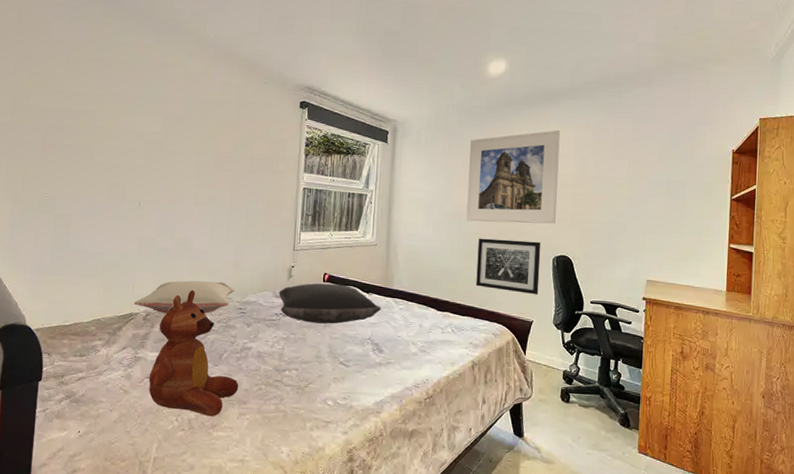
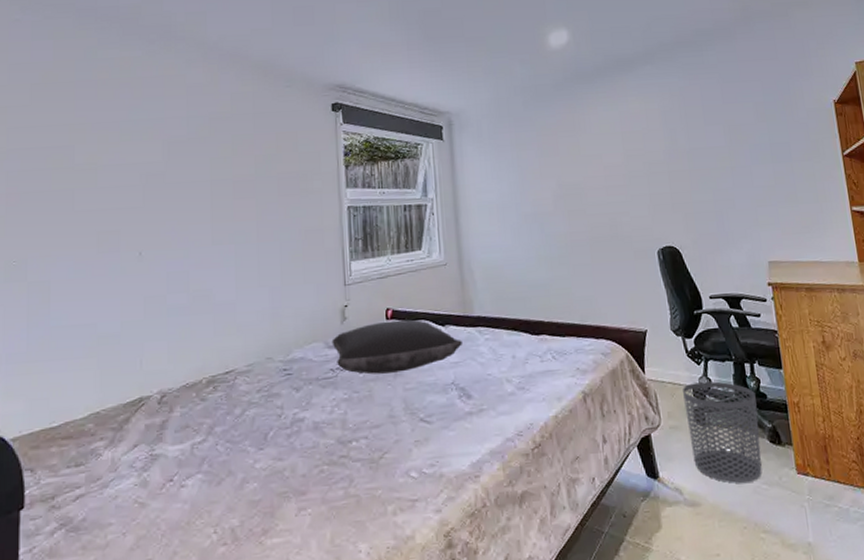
pillow: present [133,280,235,314] -> none [143,339,276,391]
teddy bear: present [148,289,239,417] -> none [172,354,293,520]
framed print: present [466,130,560,224] -> none [540,101,653,221]
wall art: present [476,238,541,295] -> none [567,234,648,299]
waste bin: none [554,368,615,453] -> present [683,381,762,483]

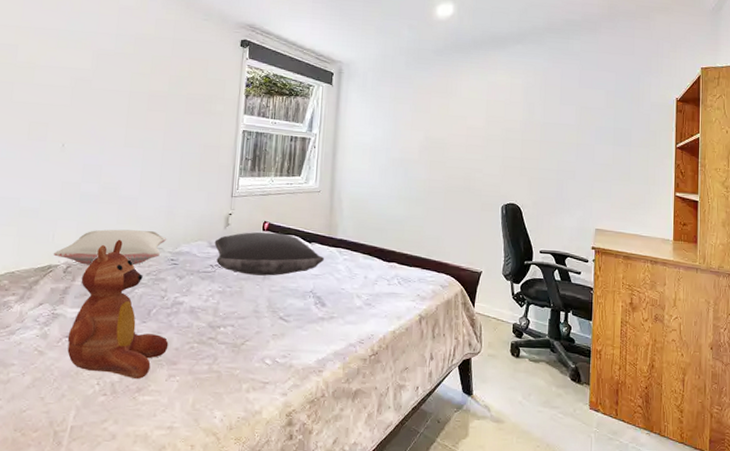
pillow: none [143,339,276,391] -> present [53,229,167,266]
teddy bear: none [172,354,293,520] -> present [67,239,169,380]
waste bin: present [683,381,762,483] -> none [503,321,565,410]

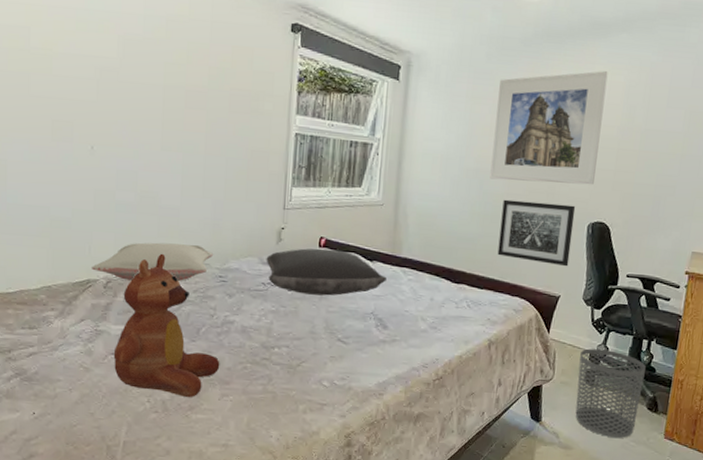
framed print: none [413,75,508,171] -> present [490,71,608,185]
wall art: none [423,185,490,245] -> present [497,199,576,267]
waste bin: none [503,321,565,410] -> present [575,348,646,438]

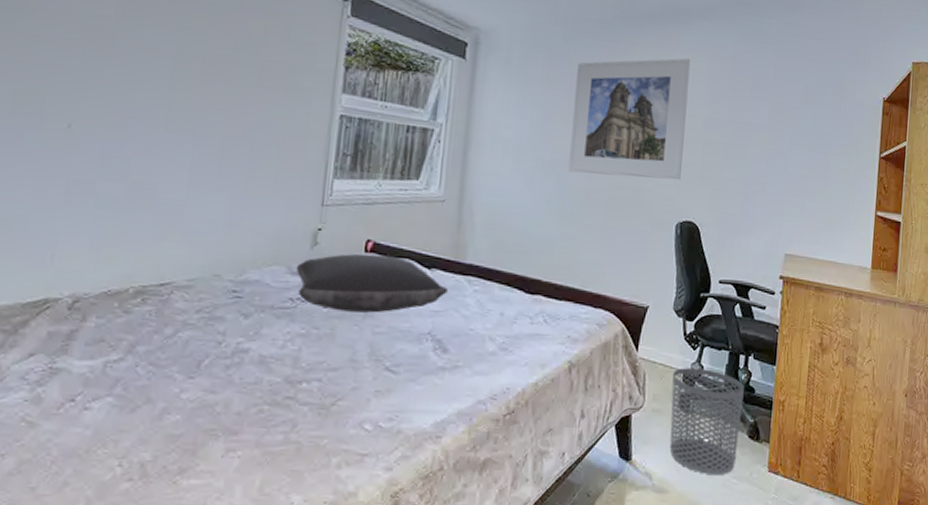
pillow: present [91,242,214,282] -> none [51,248,227,300]
teddy bear: present [113,253,220,398] -> none [73,262,227,457]
wall art: present [497,199,576,267] -> none [577,195,663,273]

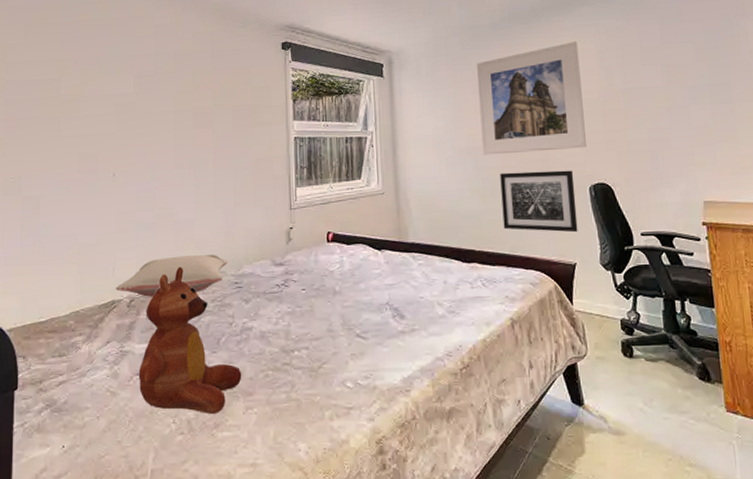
pillow: none [51,248,227,300] -> present [115,255,229,297]
teddy bear: none [73,262,227,457] -> present [138,266,242,415]
pillow: present [296,253,448,313] -> none [278,243,397,291]
wall art: none [577,195,663,273] -> present [500,170,578,233]
waste bin: present [669,368,744,474] -> none [611,316,690,416]

